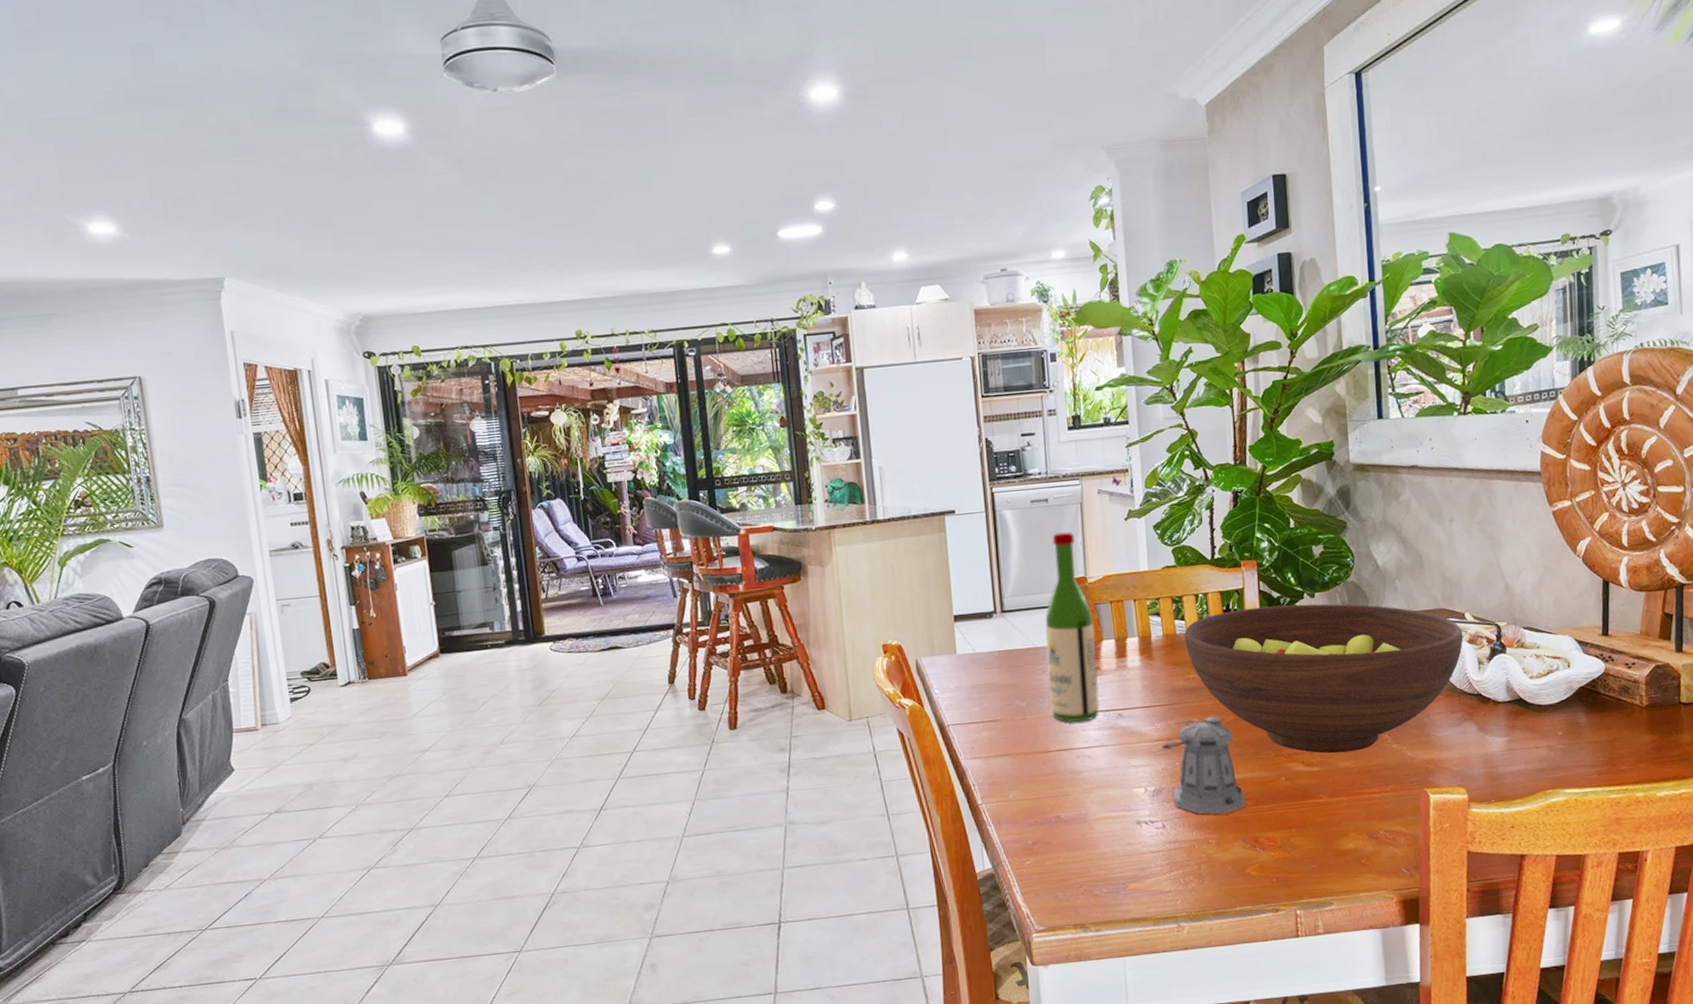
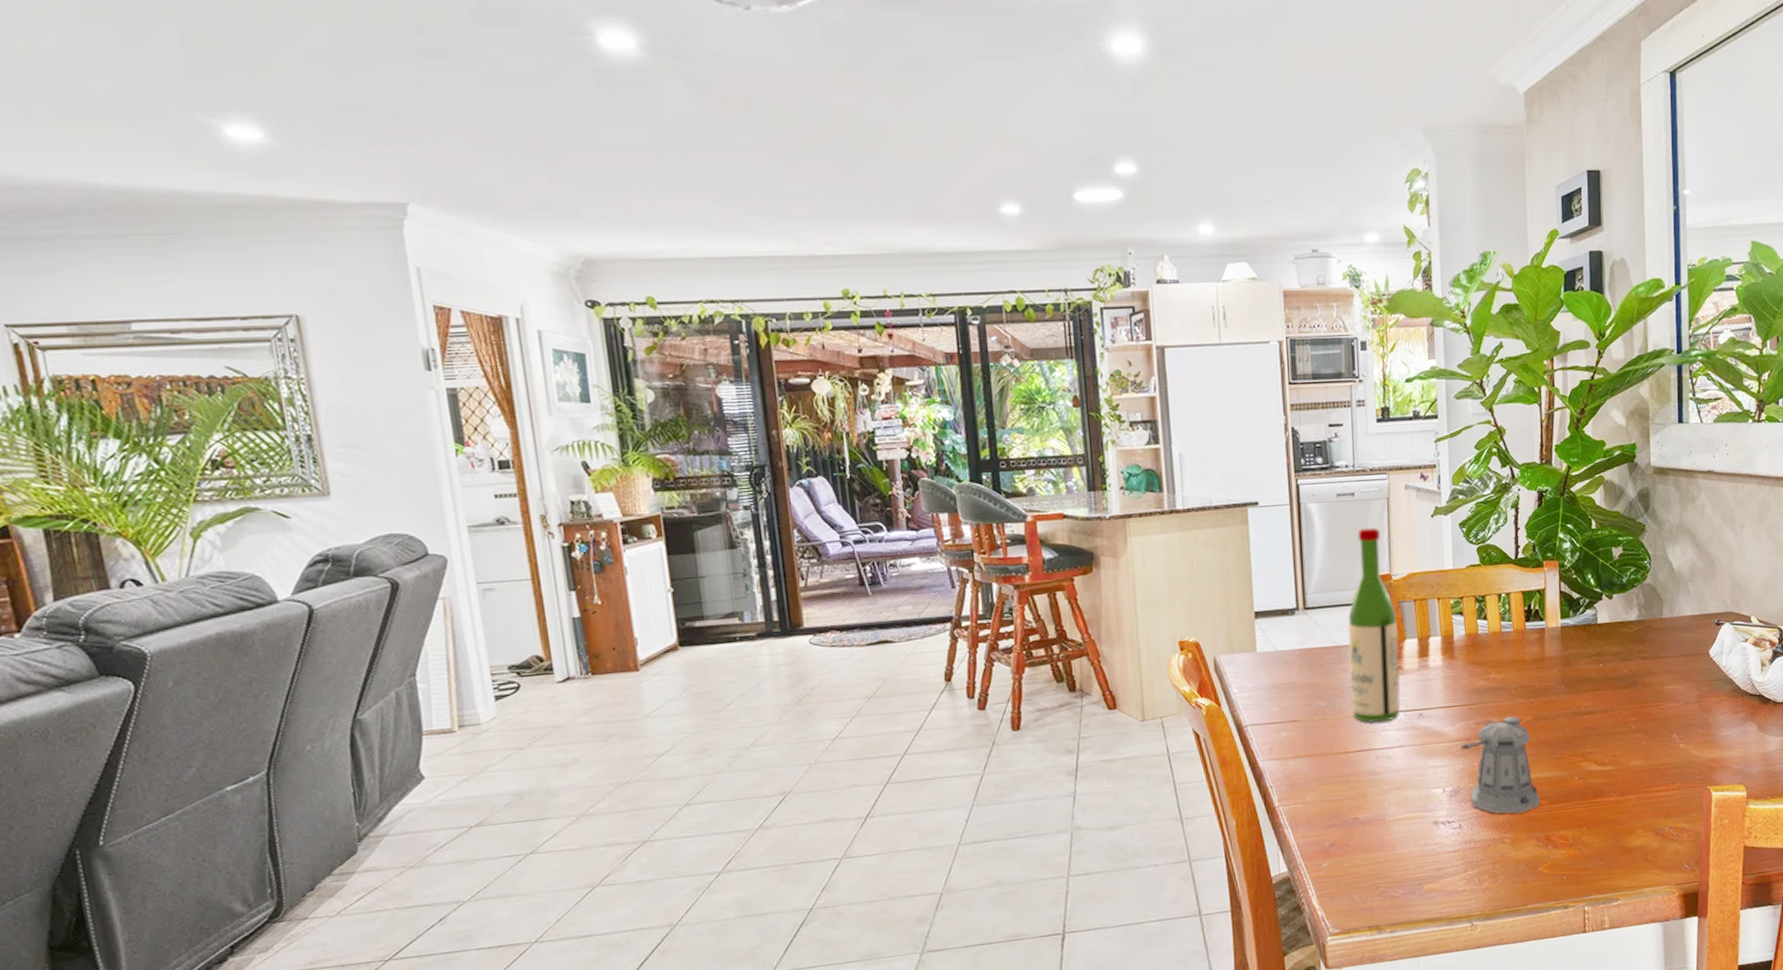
fruit bowl: present [1184,603,1463,754] -> none [1486,605,1749,753]

